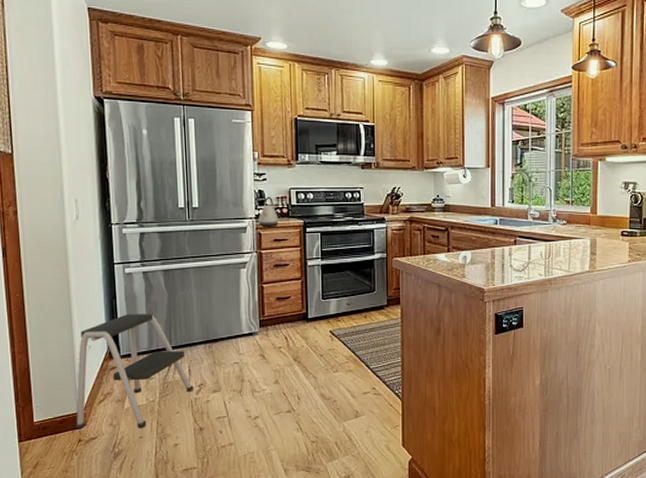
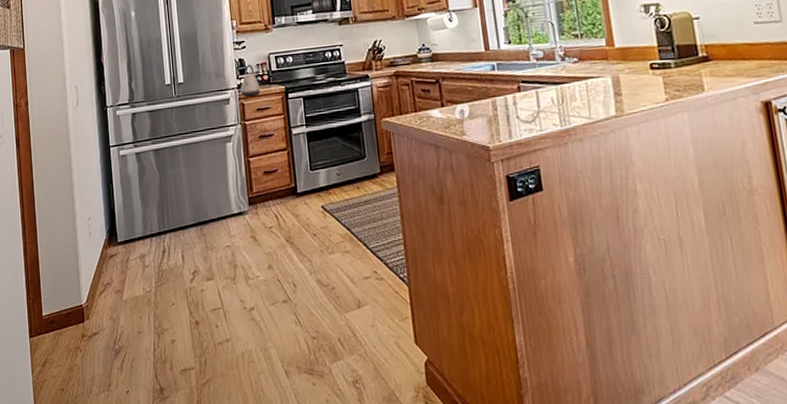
step stool: present [75,314,194,430] -> none [79,196,188,324]

